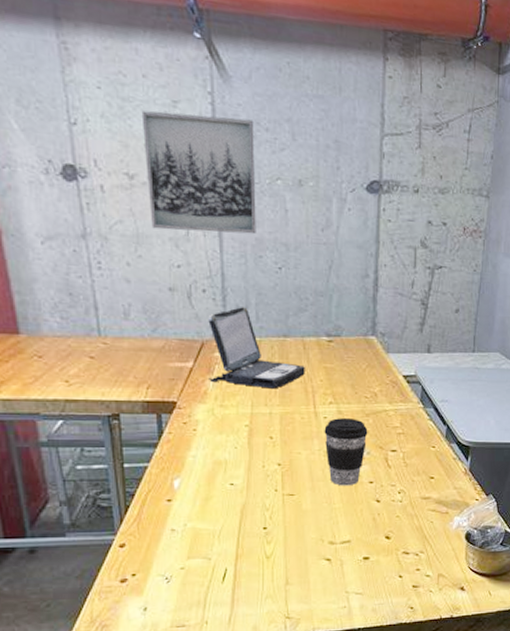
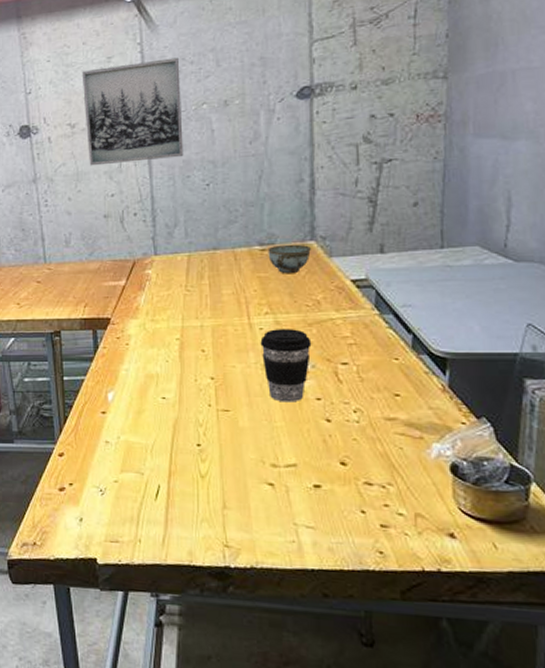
laptop: present [208,307,305,389] -> none [139,225,237,302]
bowl: none [334,337,372,367] -> present [267,244,311,274]

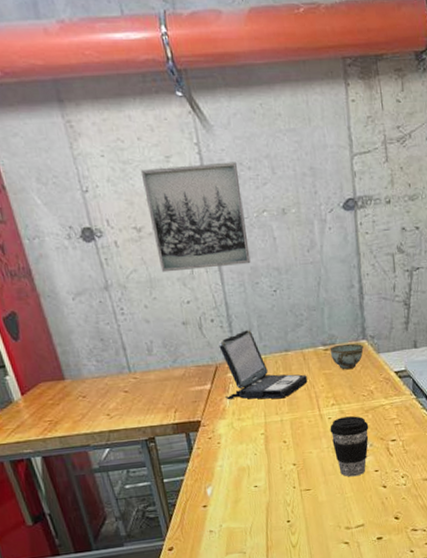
laptop: none [139,225,237,302] -> present [218,330,308,400]

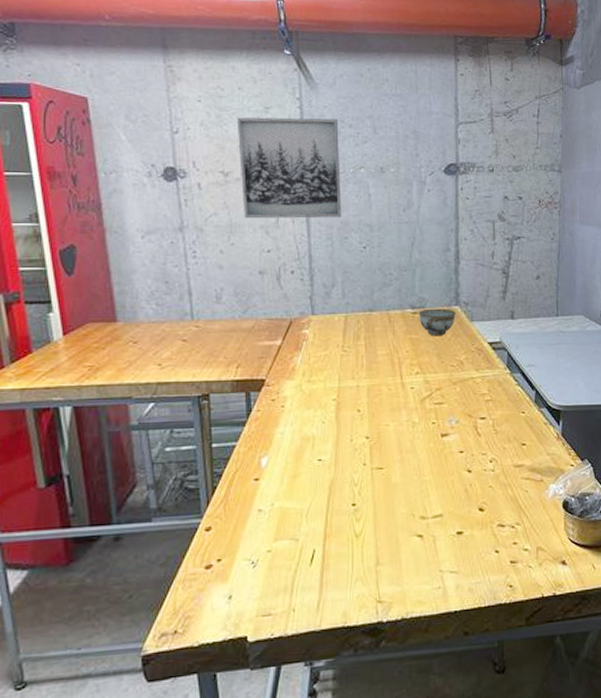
laptop: present [218,330,308,400] -> none [296,285,391,362]
coffee cup: present [330,416,369,477] -> none [411,388,456,457]

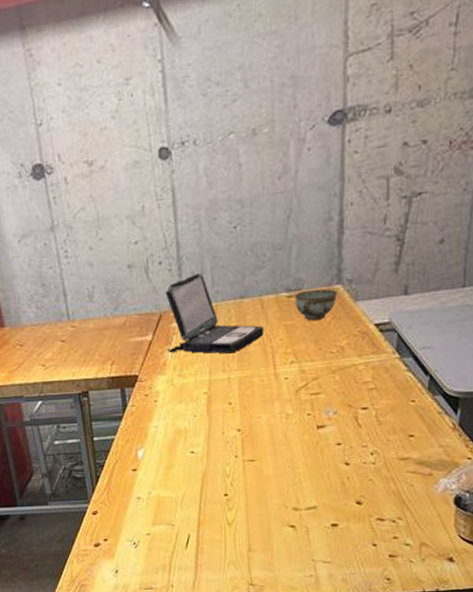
wall art: present [237,117,342,219] -> none [97,77,210,210]
laptop: none [296,285,391,362] -> present [165,273,264,354]

